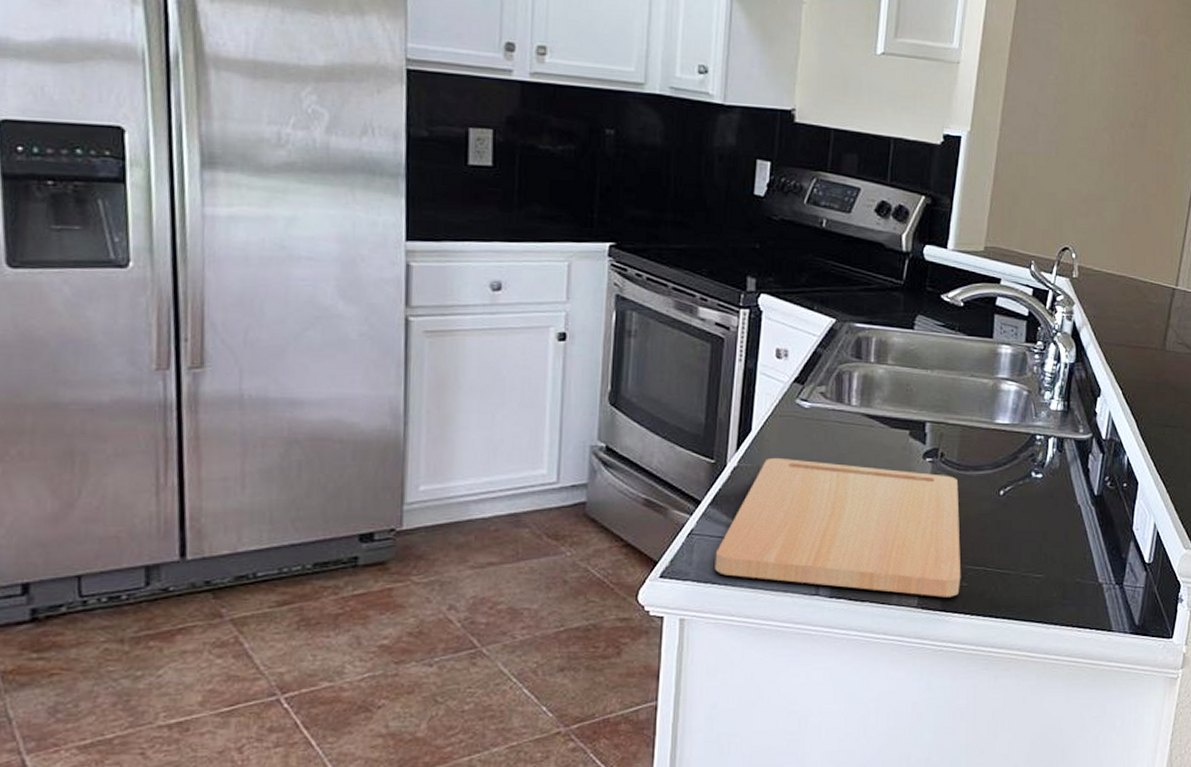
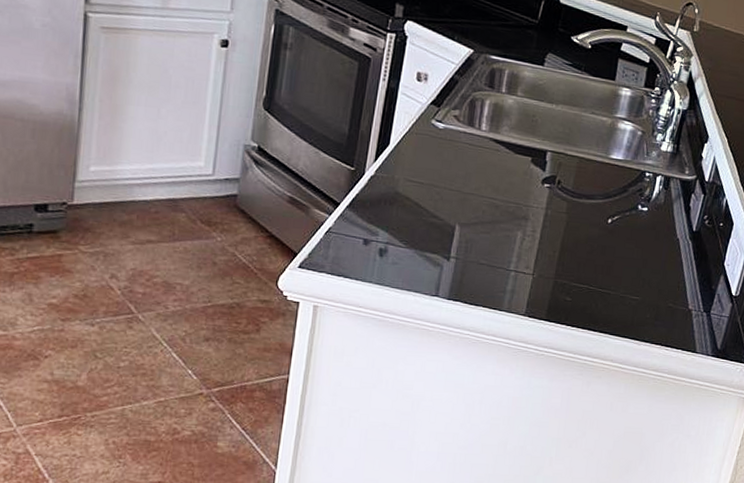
cutting board: present [715,457,961,597] -> none [348,170,572,309]

